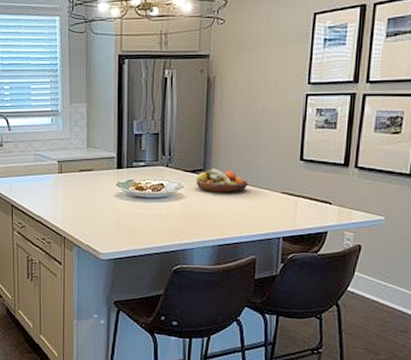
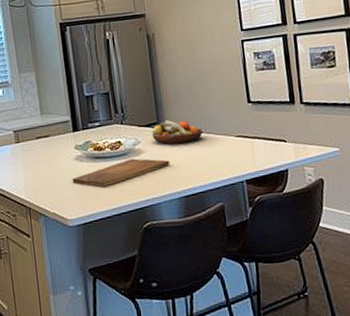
cutting board: none [109,202,209,227] -> present [72,158,170,187]

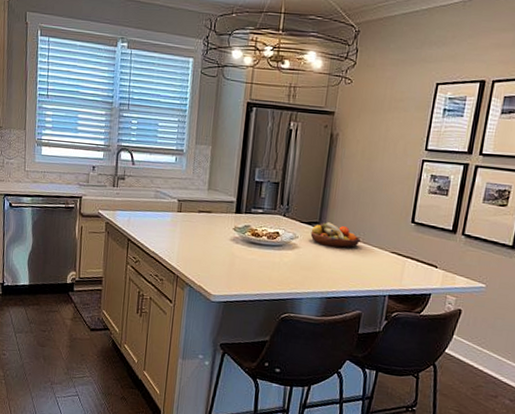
cutting board: present [72,158,170,187] -> none [223,251,321,272]

